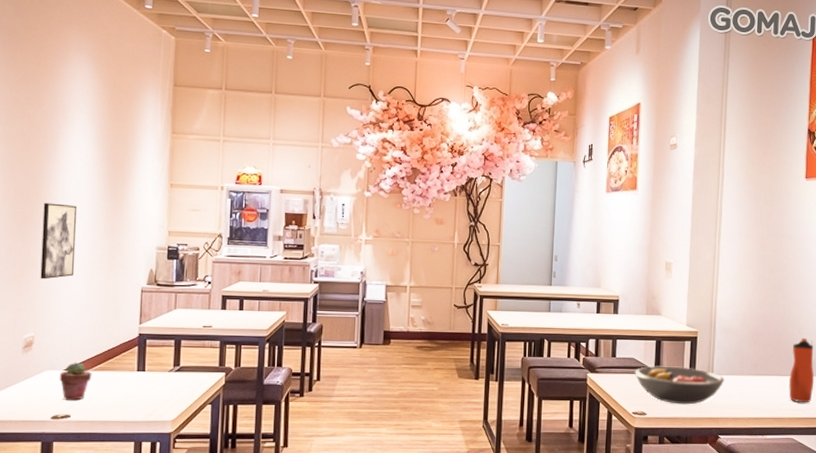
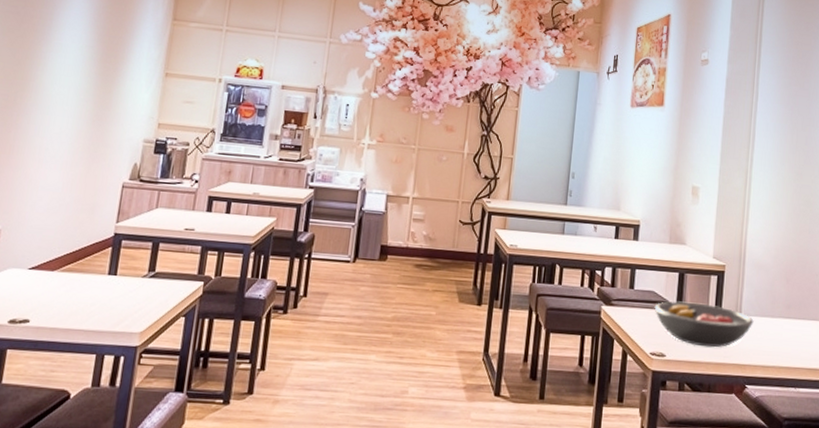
wall art: present [40,203,78,280] -> none [15,85,65,168]
potted succulent: present [59,362,92,400] -> none [22,261,59,304]

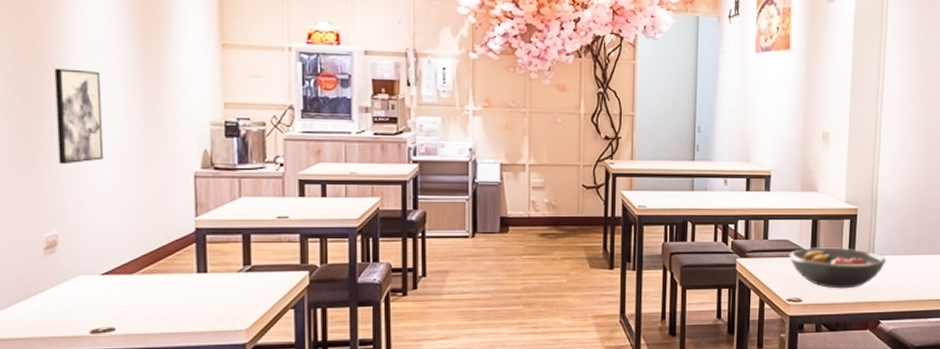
wall art: none [15,85,65,168] -> present [54,68,104,165]

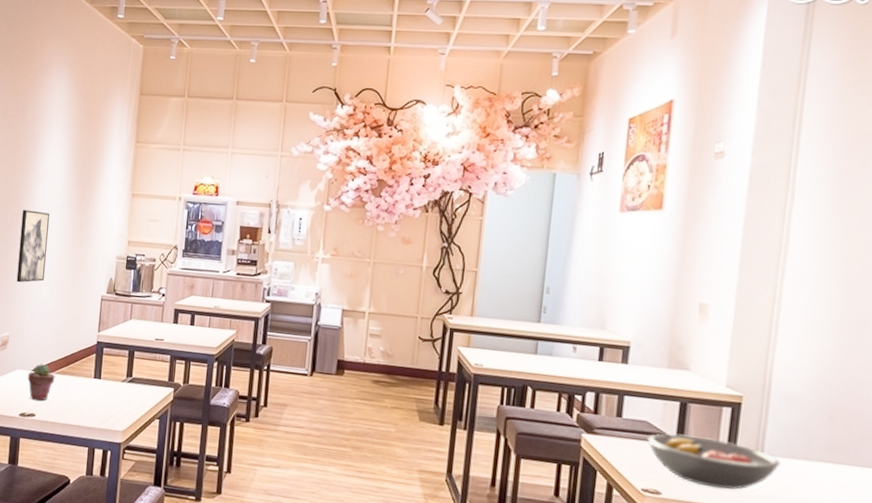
potted succulent: none [96,265,139,311] -> present [27,364,55,401]

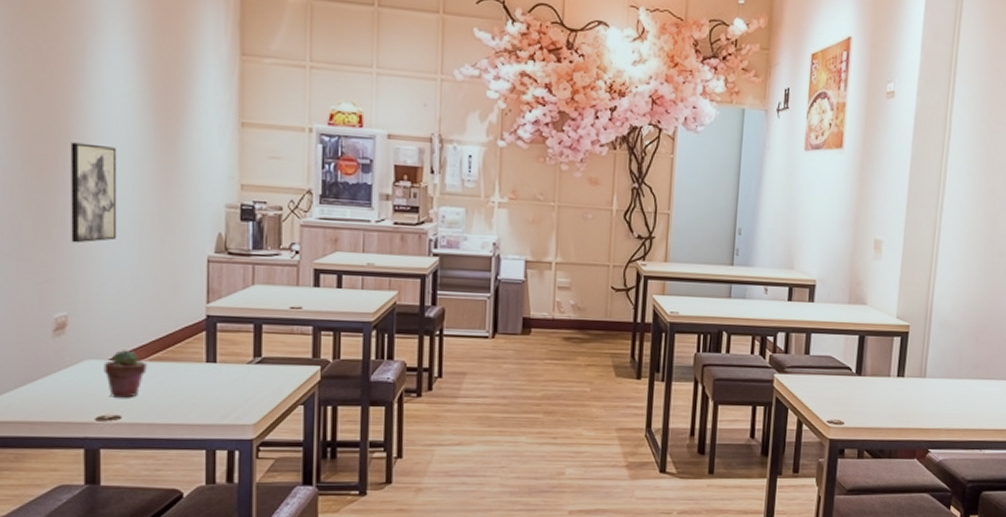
fruit bowl: present [647,433,781,490] -> none [832,365,939,413]

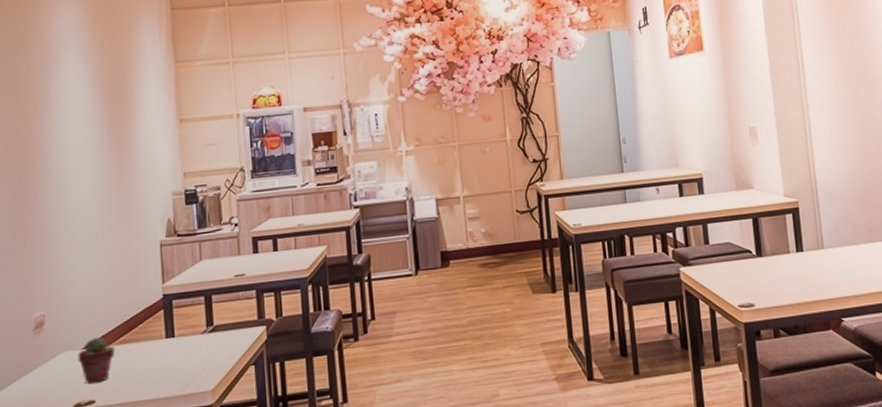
wall art: present [70,142,117,243] -> none [40,159,83,248]

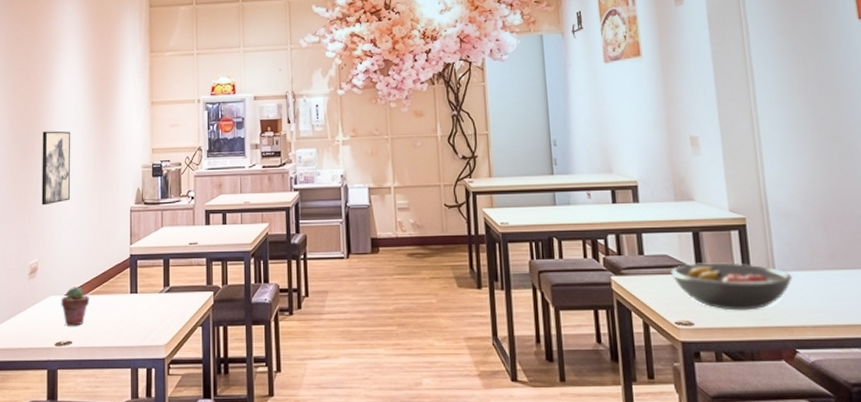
wall art: none [40,159,83,248] -> present [41,131,71,206]
fruit bowl: none [733,244,838,290] -> present [670,262,793,311]

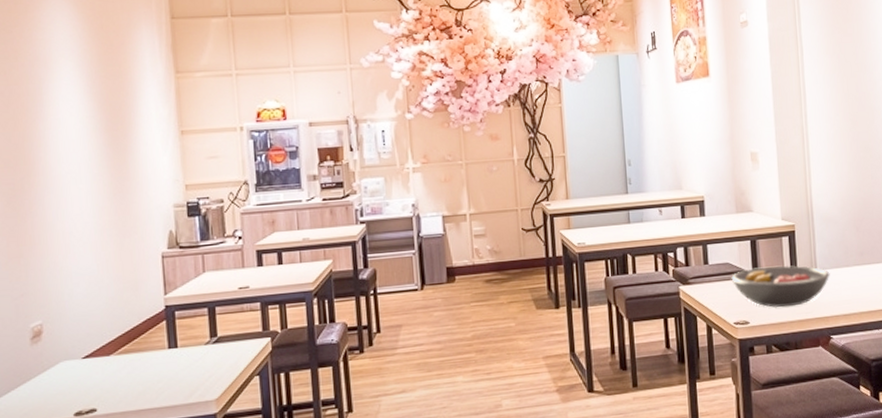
wall art: present [41,131,71,206] -> none [34,168,81,258]
potted succulent: present [61,287,90,326] -> none [77,347,117,393]

